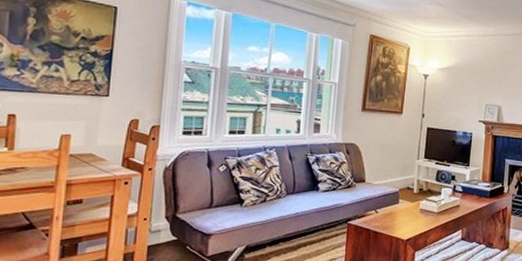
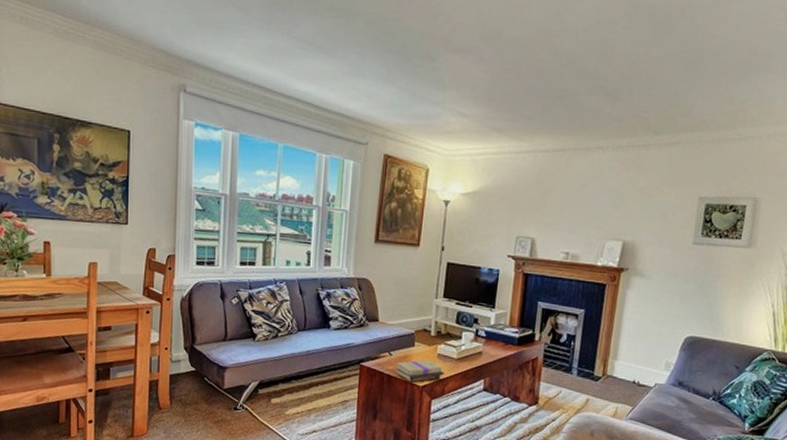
books: none [381,215,426,237] -> present [395,360,444,383]

